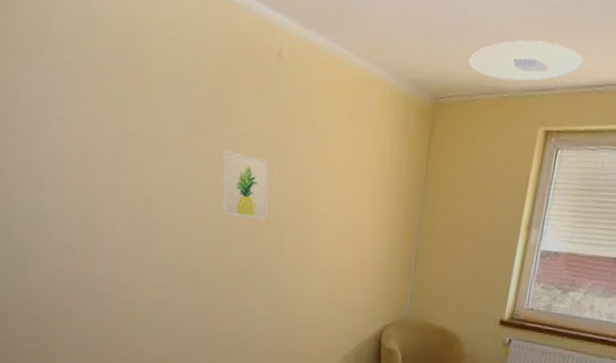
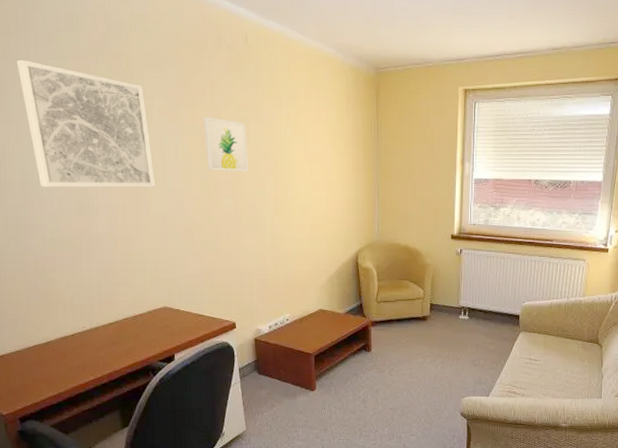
wall art: none [31,71,164,230] -> present [16,59,156,187]
ceiling light: present [469,40,583,82] -> none [399,24,484,55]

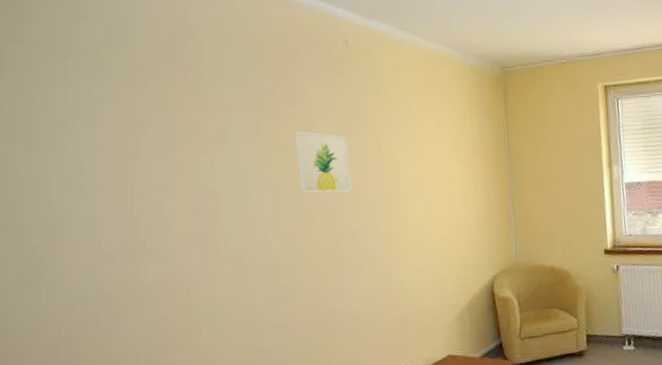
wall art: present [16,59,156,187] -> none [50,75,231,229]

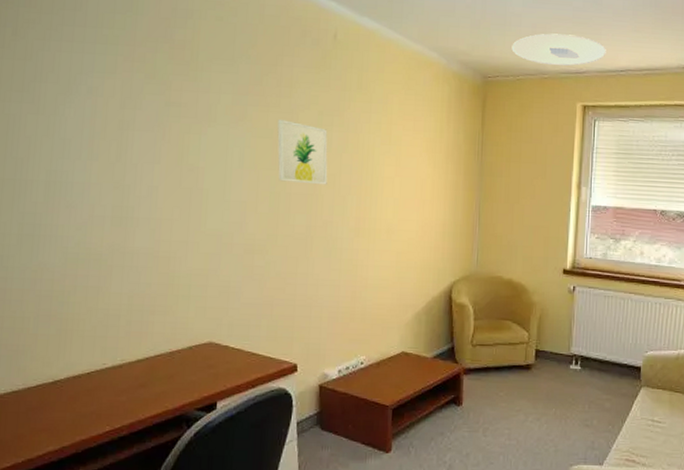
ceiling light: none [526,19,620,50] -> present [511,33,606,66]

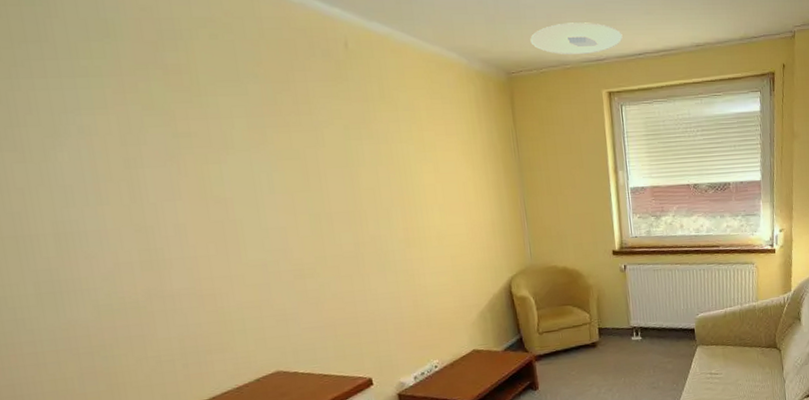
wall art: present [277,119,328,185] -> none [302,138,368,202]

